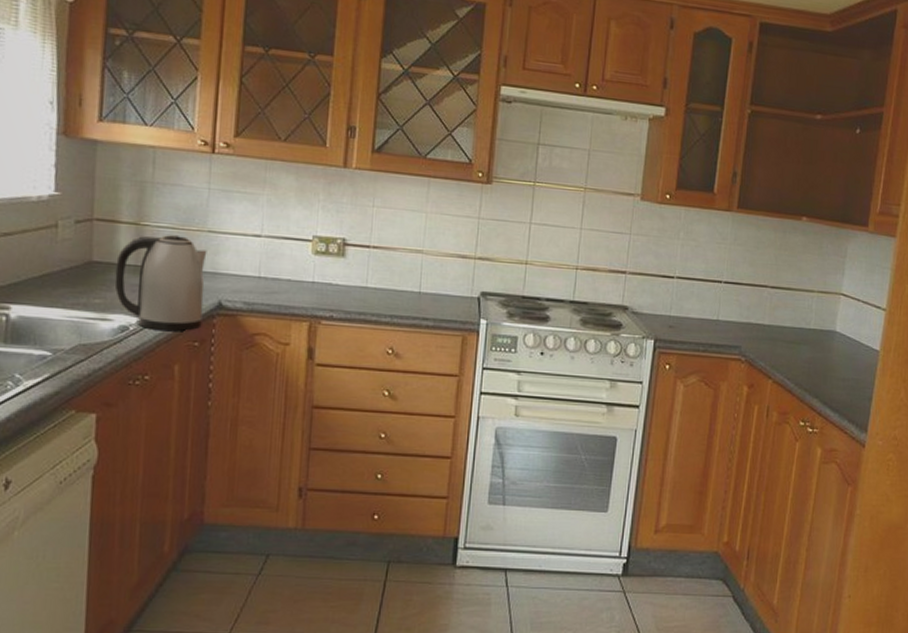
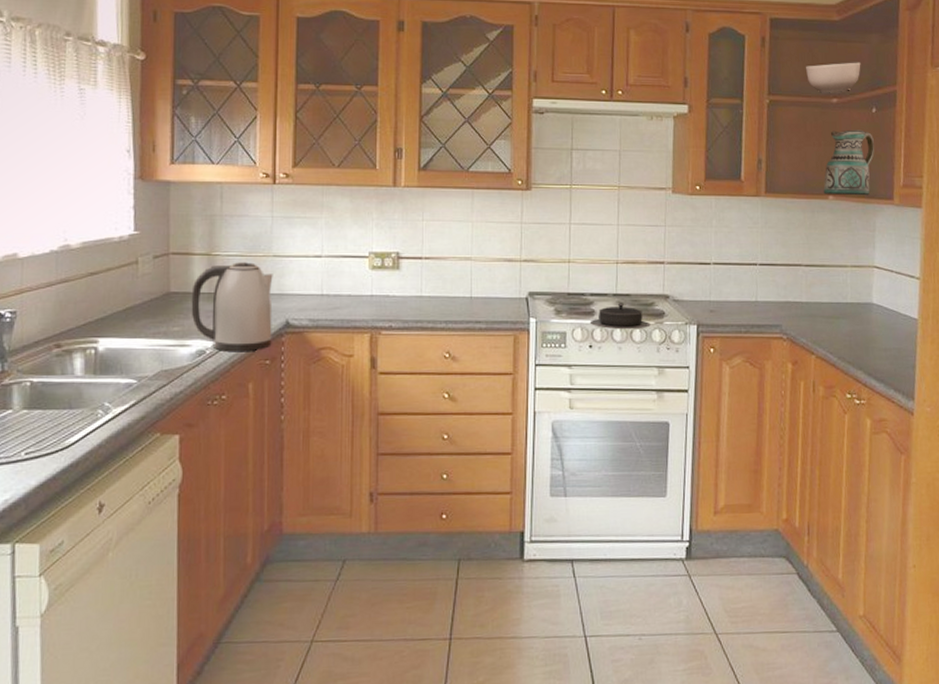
cooking pot: none [543,310,606,340] -> present [589,303,651,330]
bowl: none [791,77,850,110] -> present [805,62,861,93]
ceramic pitcher: none [797,148,856,220] -> present [823,129,875,196]

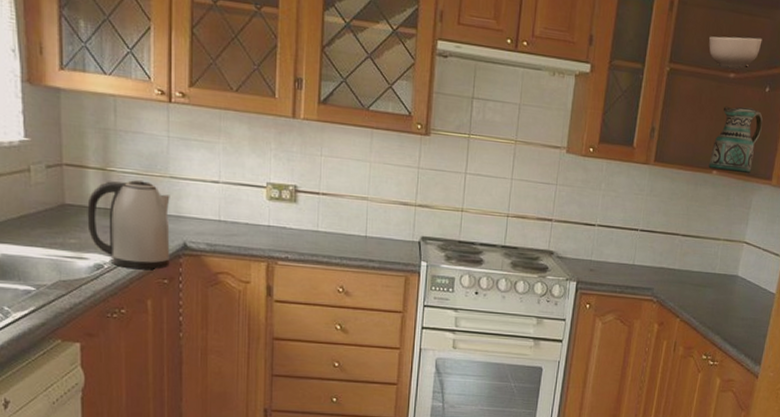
cooking pot: present [589,303,651,330] -> none [477,254,534,281]

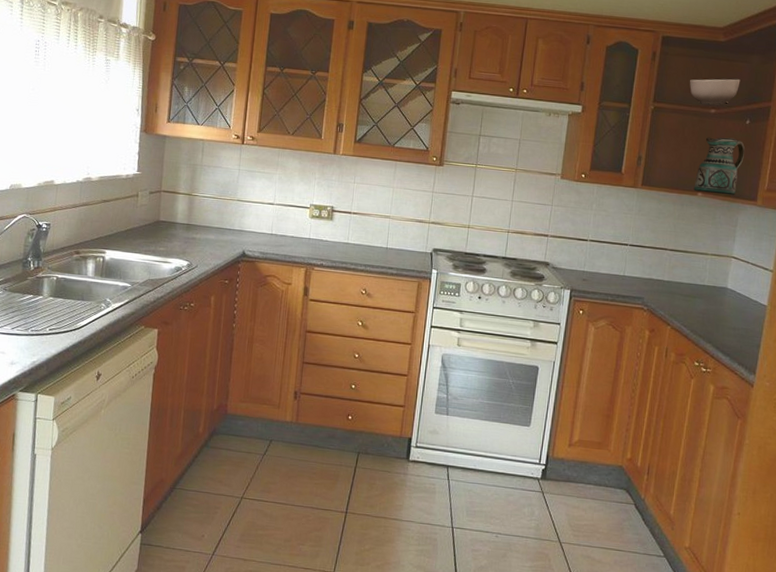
kettle: present [87,180,170,270] -> none [173,202,236,272]

